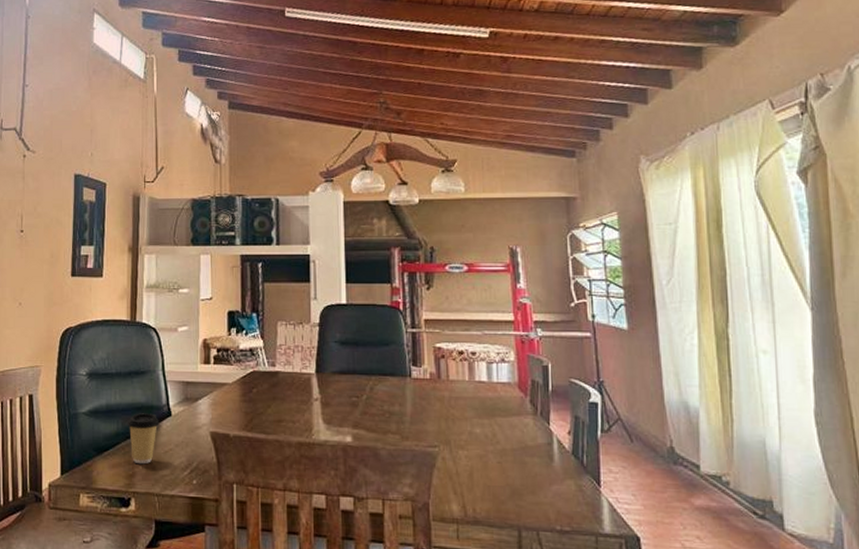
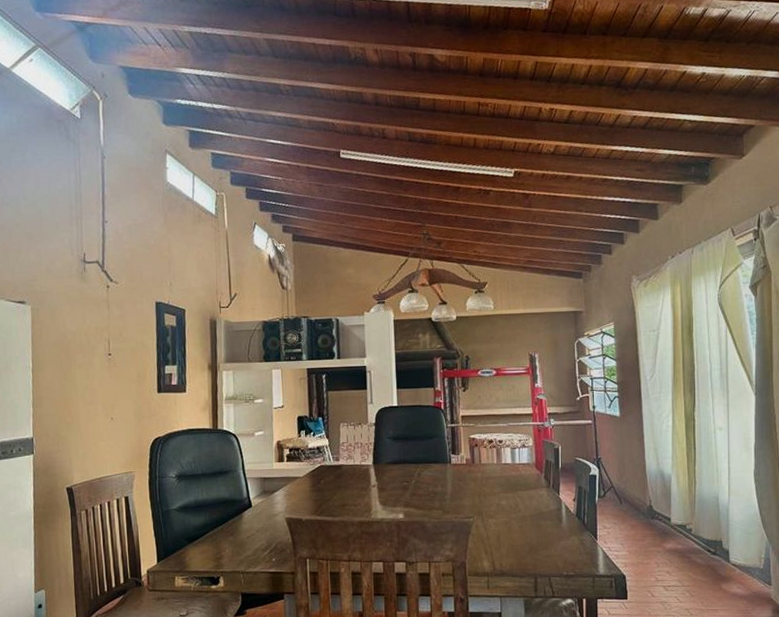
coffee cup: present [127,413,159,465] -> none [213,506,241,549]

